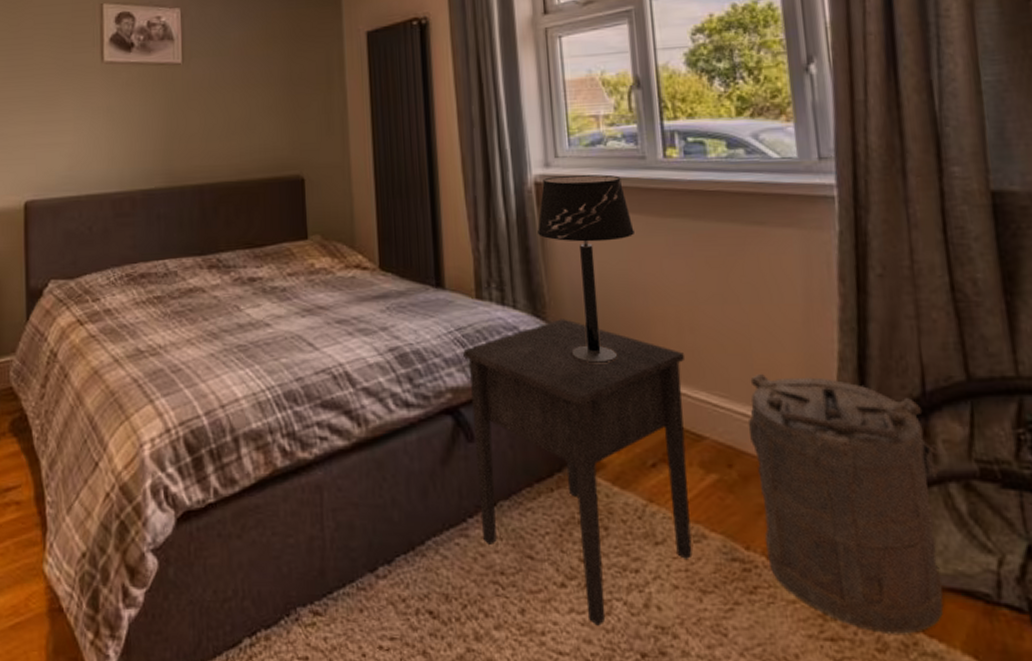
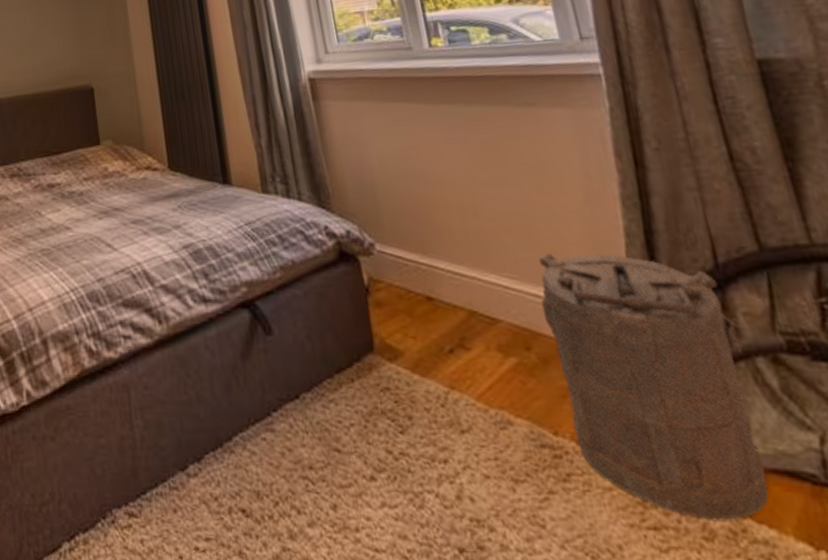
nightstand: present [463,319,693,626] -> none [254,208,500,520]
table lamp: present [538,174,634,363] -> none [315,67,409,251]

